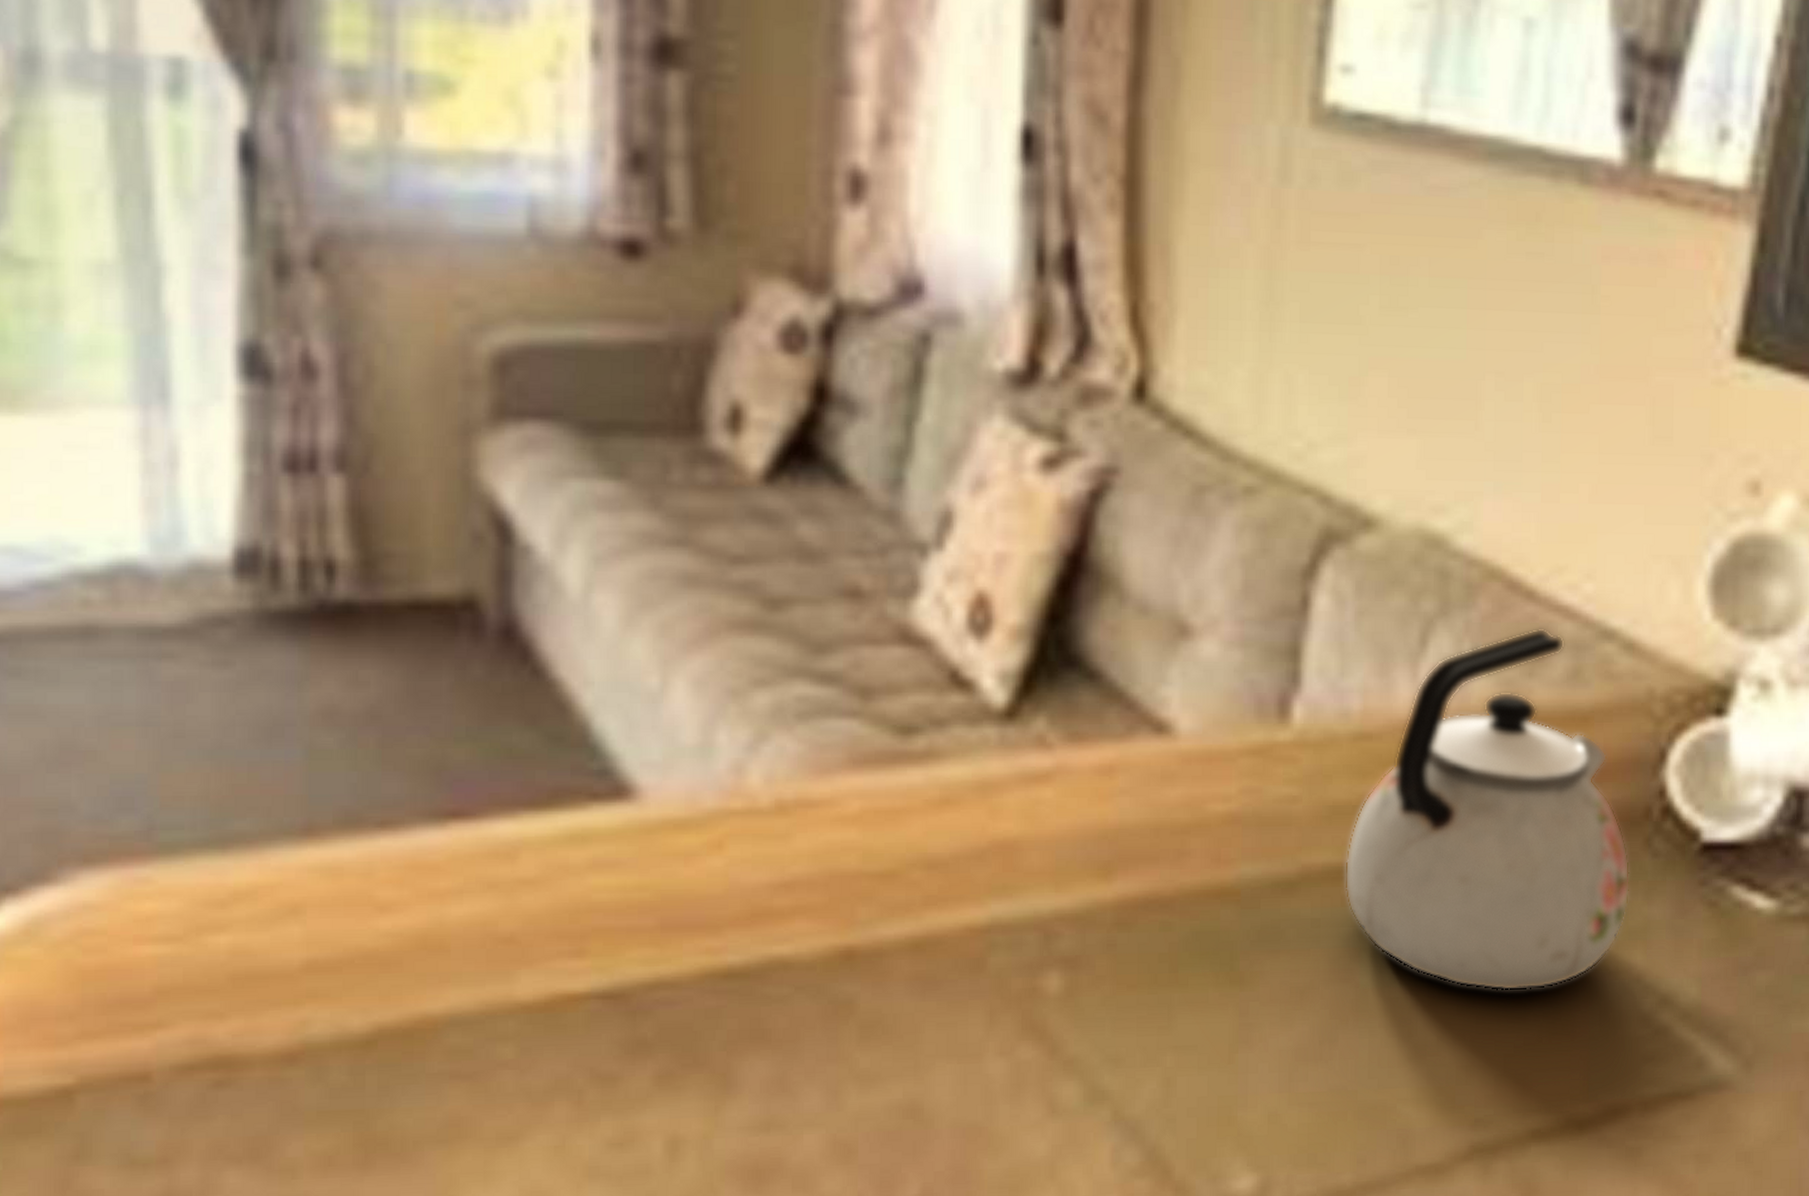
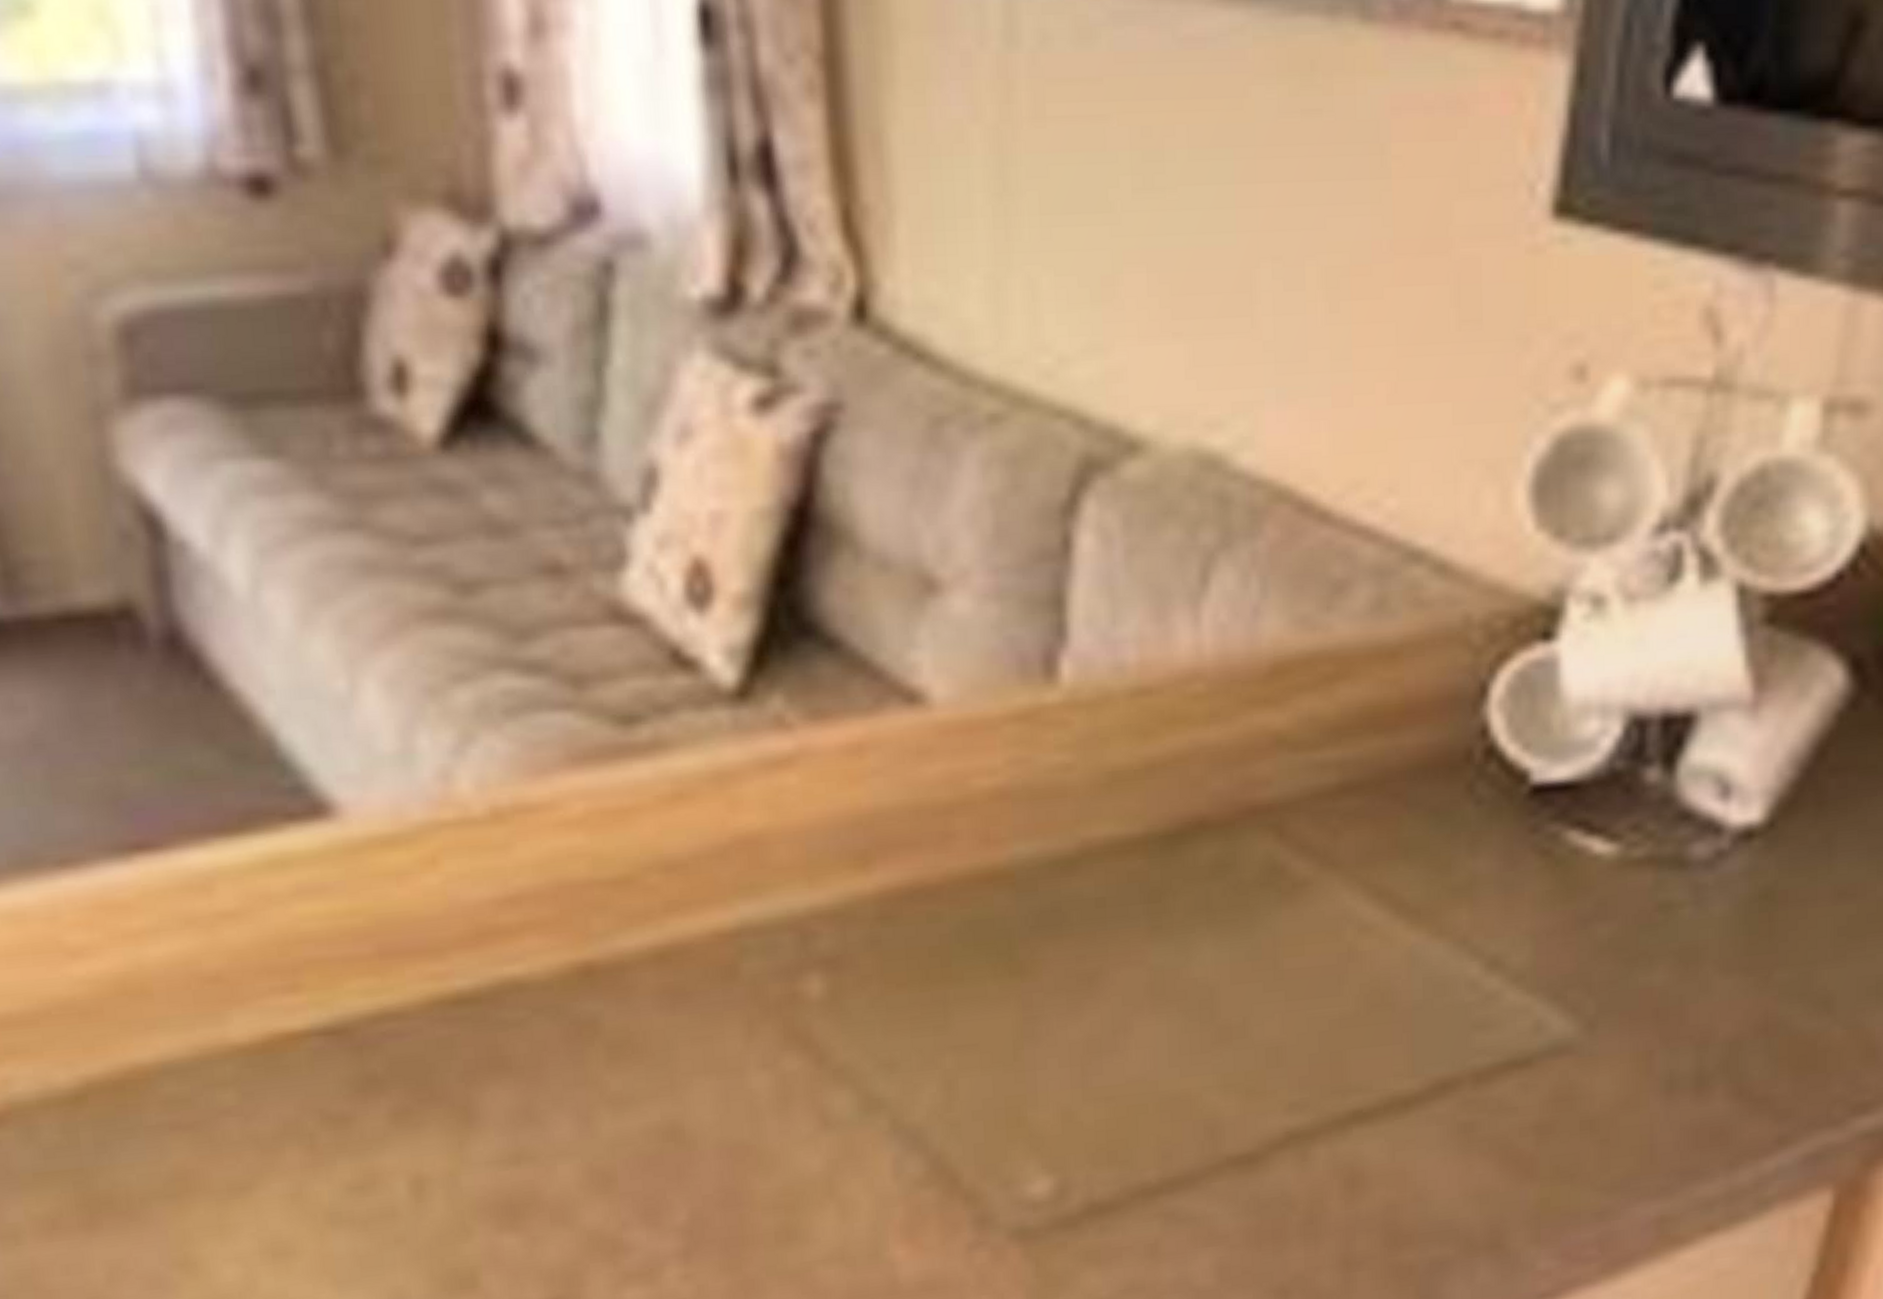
kettle: present [1343,628,1631,991] -> none [1128,554,1452,964]

